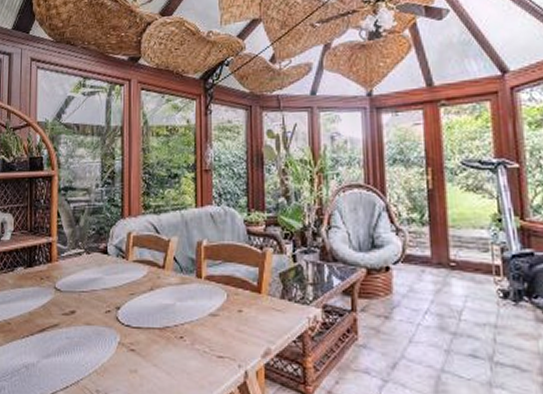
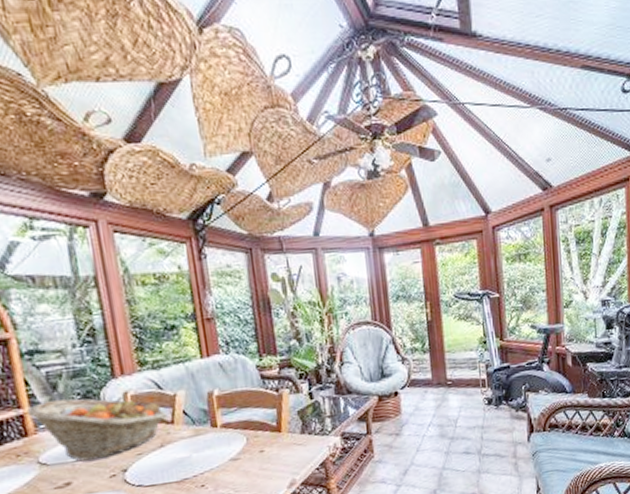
fruit basket: none [55,233,159,293] -> present [28,396,167,462]

